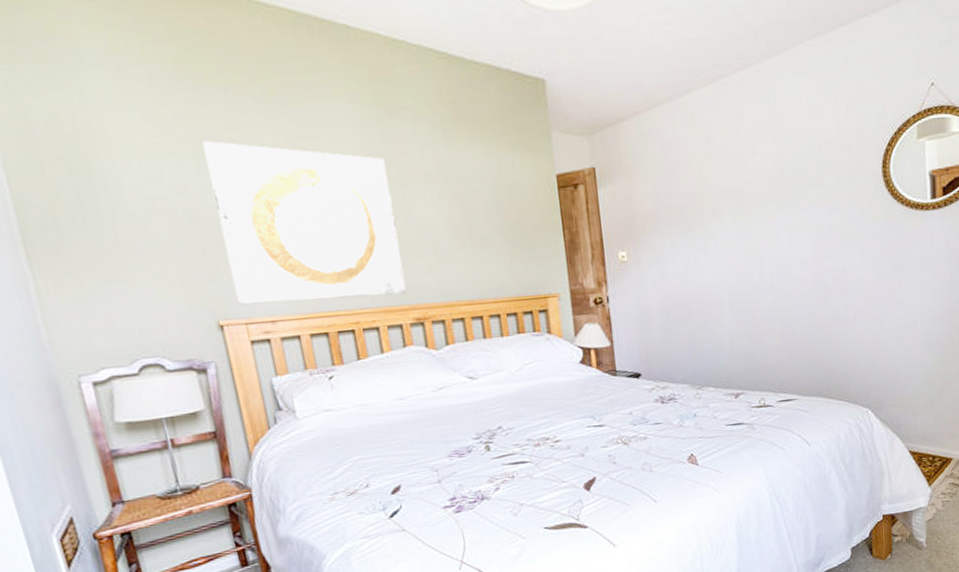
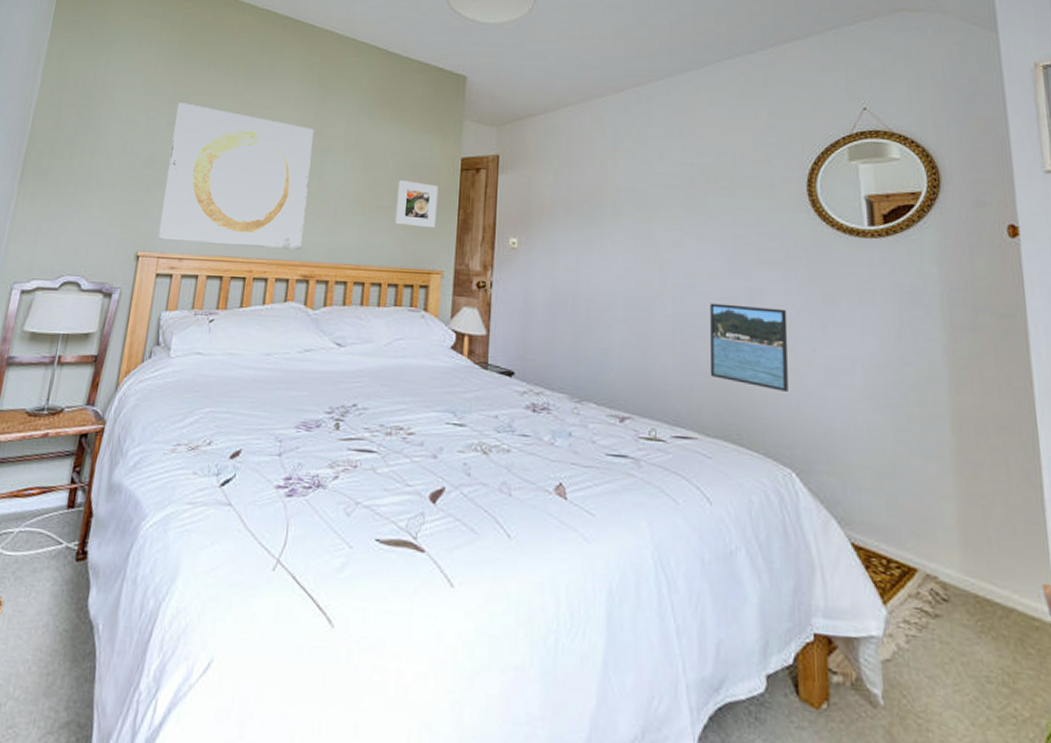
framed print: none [494,205,543,254] -> present [395,180,438,228]
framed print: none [803,282,866,351] -> present [709,303,789,392]

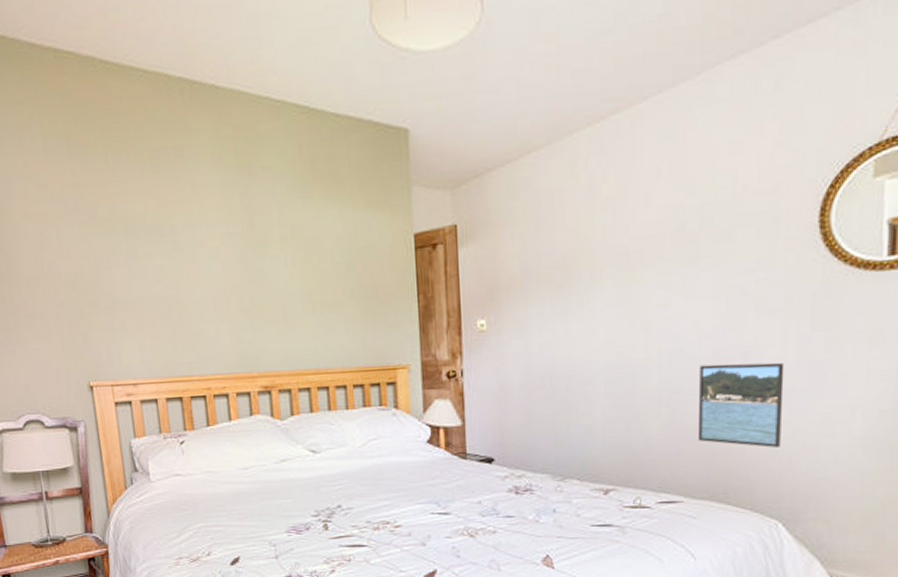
wall art: present [158,103,314,250] -> none [85,208,257,367]
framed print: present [395,180,438,228] -> none [347,268,395,321]

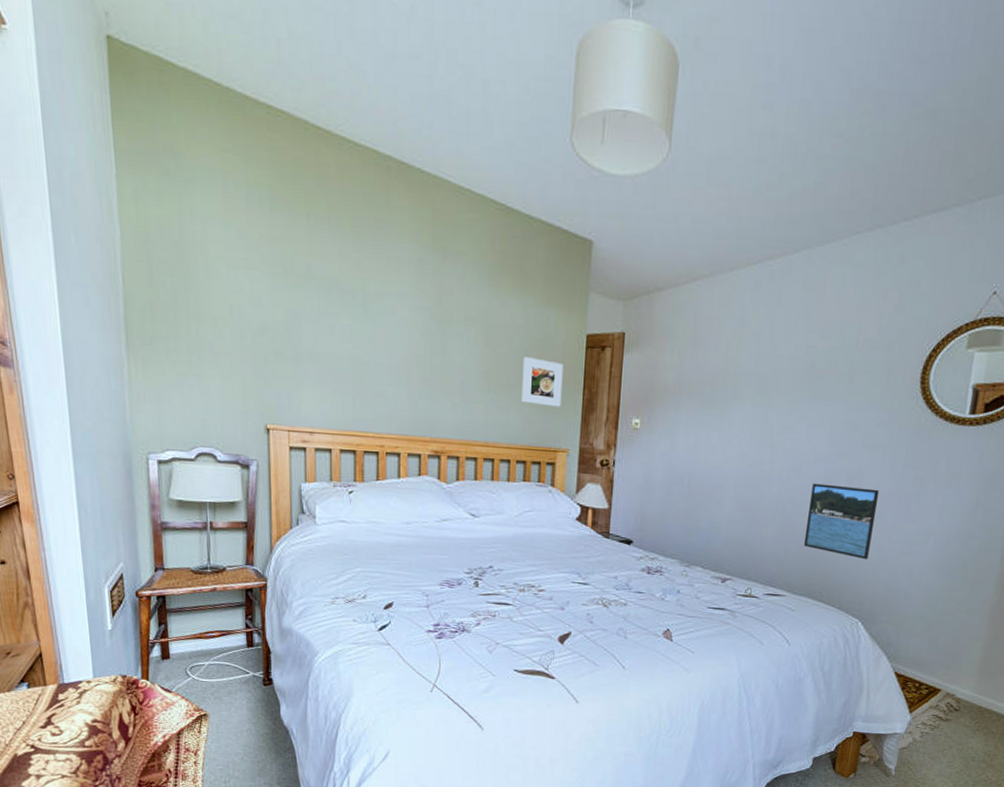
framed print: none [347,268,395,321] -> present [521,357,563,407]

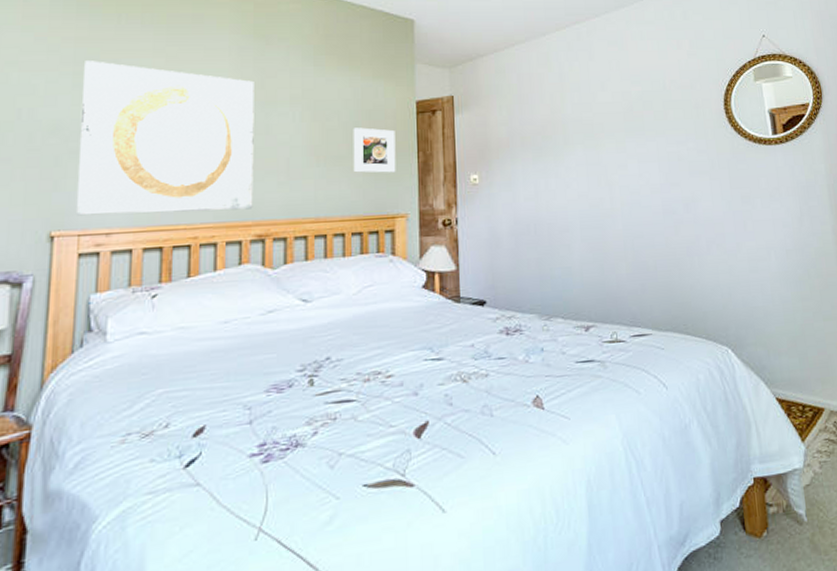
wall art: none [281,262,432,426] -> present [75,61,254,216]
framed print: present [803,483,880,559] -> none [654,212,721,283]

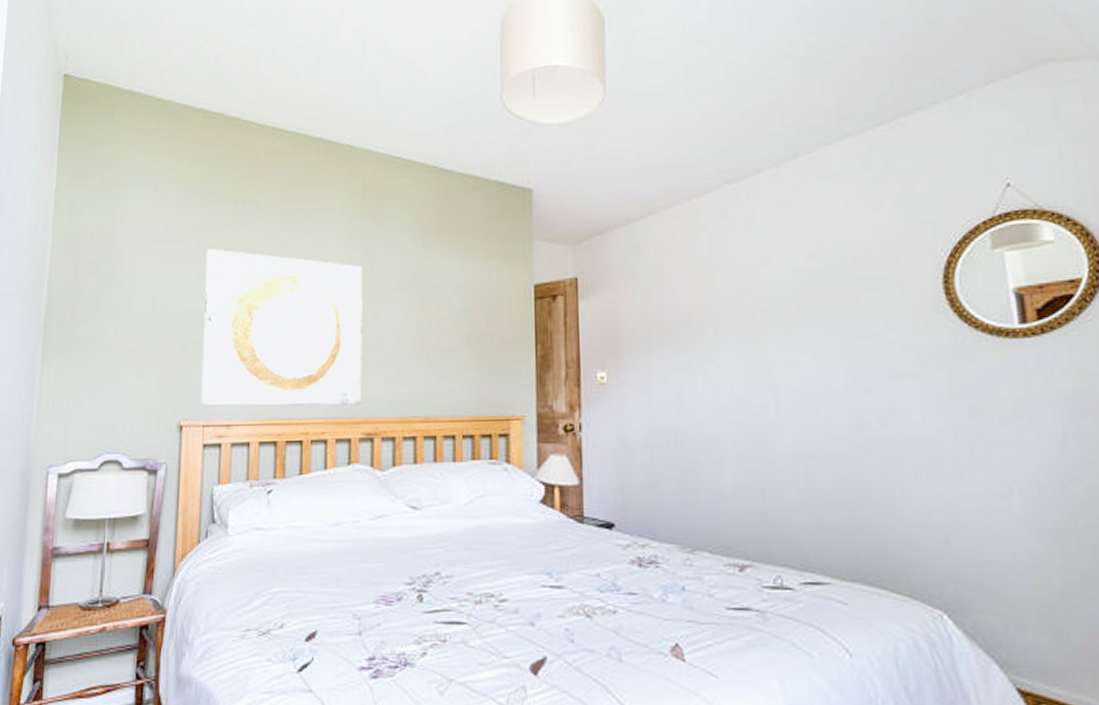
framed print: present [353,127,396,173] -> none [464,316,511,369]

